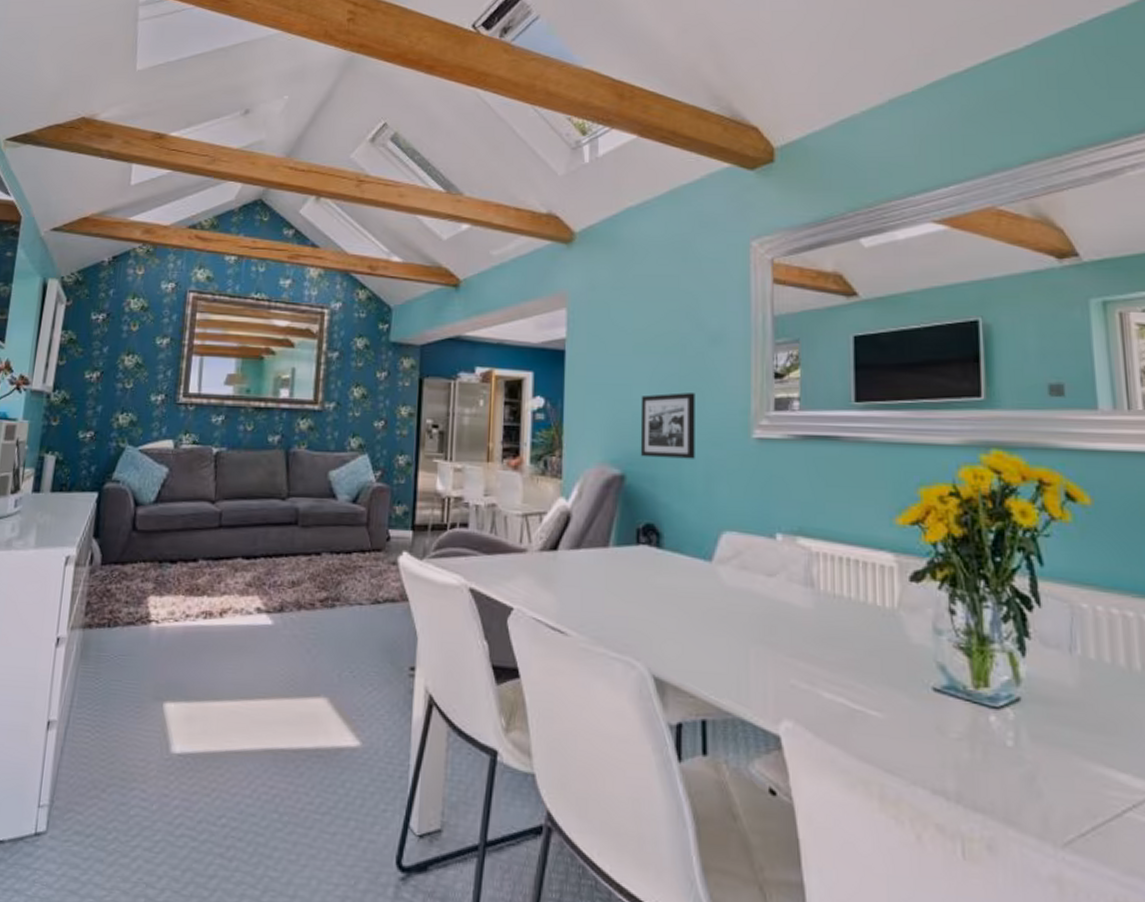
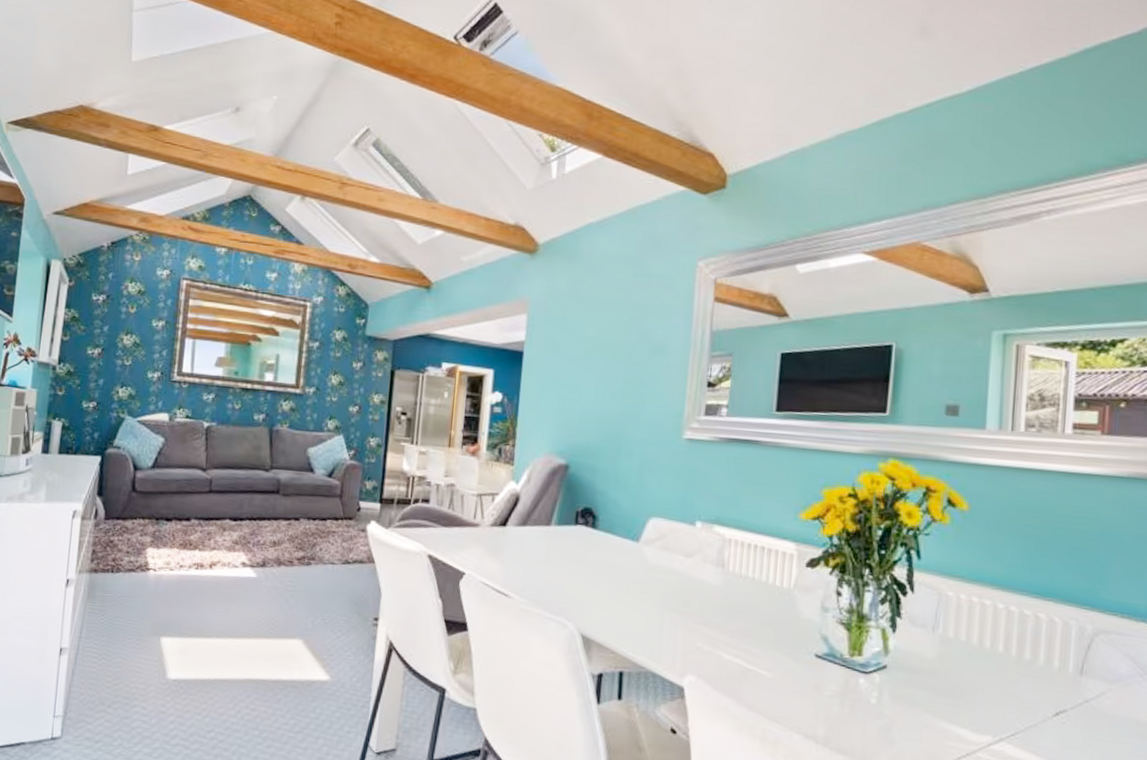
picture frame: present [640,393,695,459] -> none [583,395,636,454]

